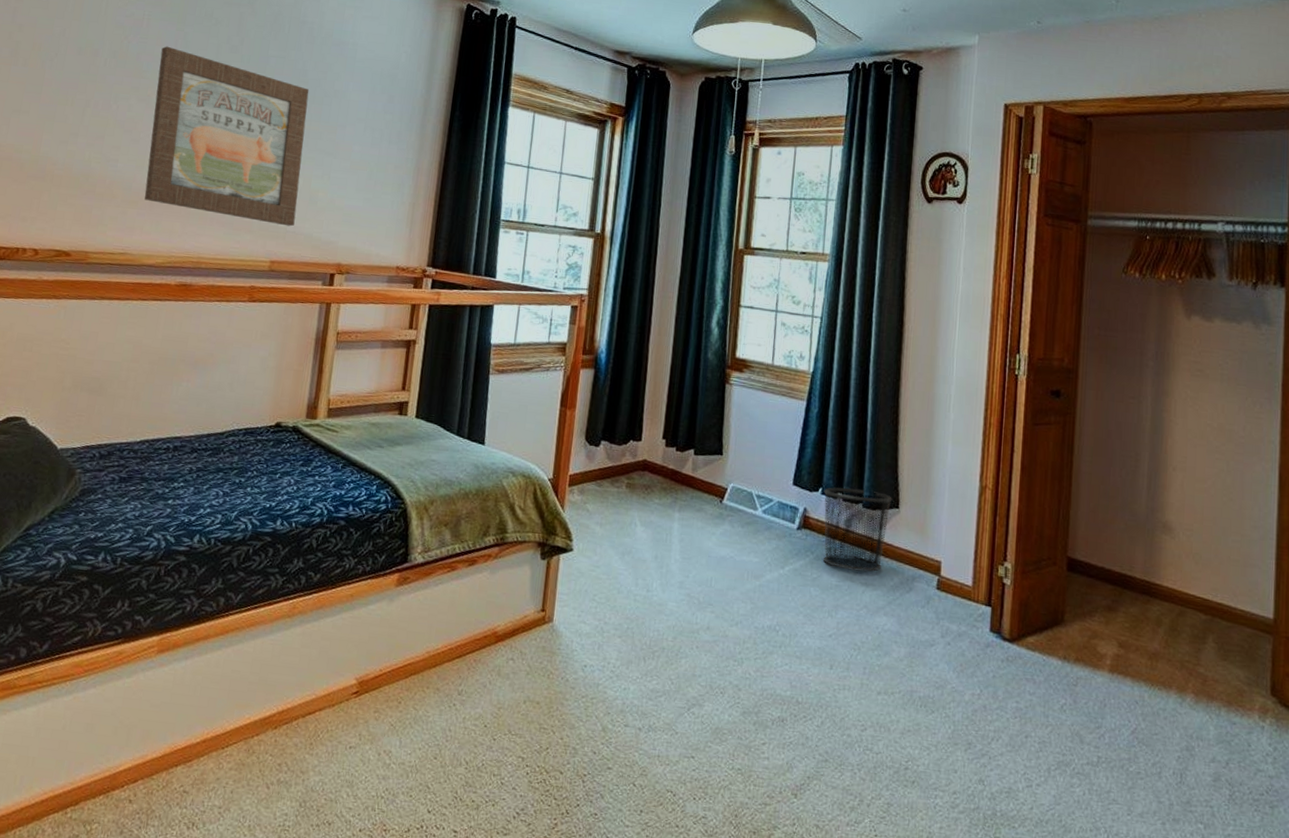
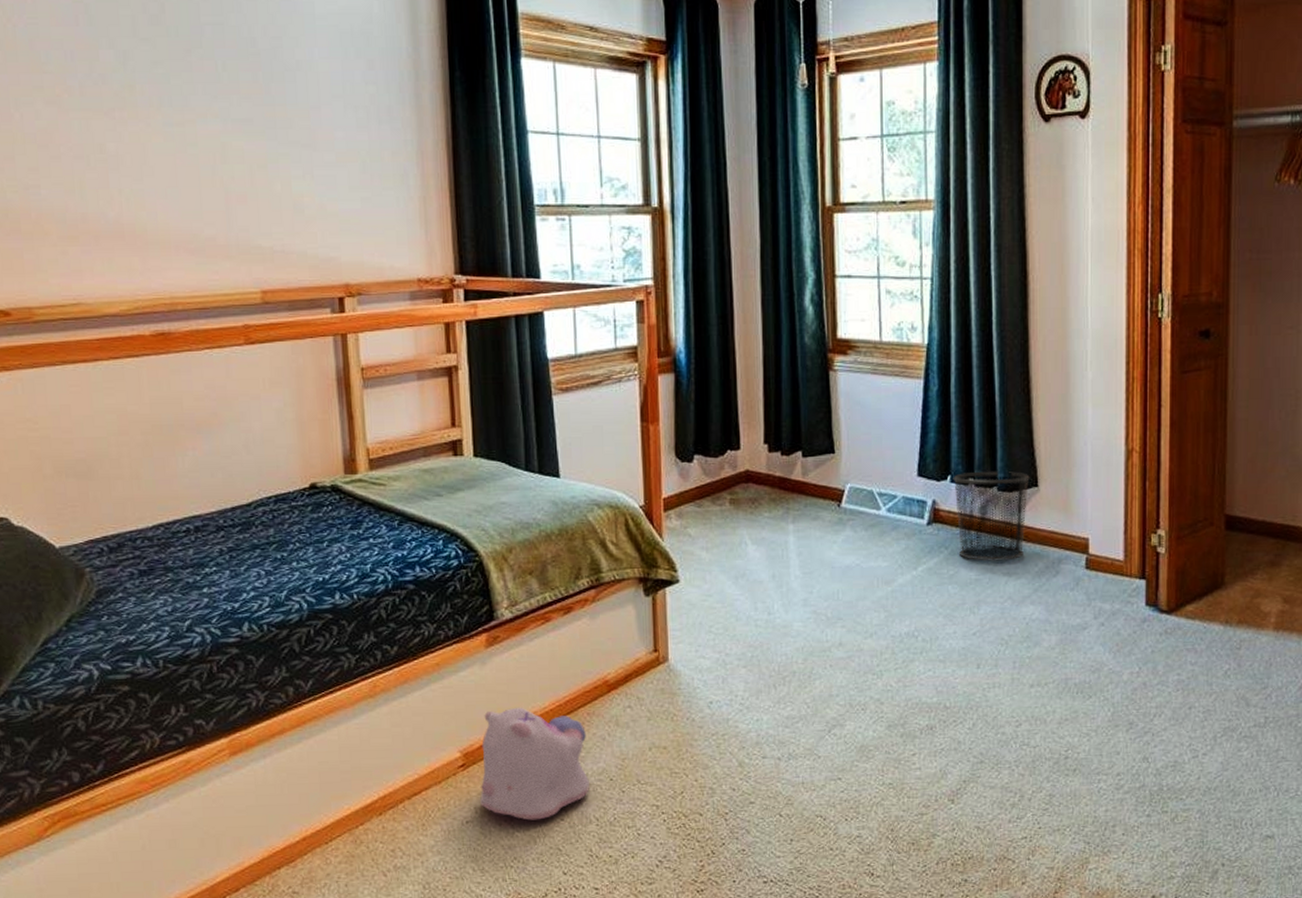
wall art: present [144,46,310,227] -> none [59,25,281,245]
plush toy: none [365,645,470,756] -> present [480,707,589,821]

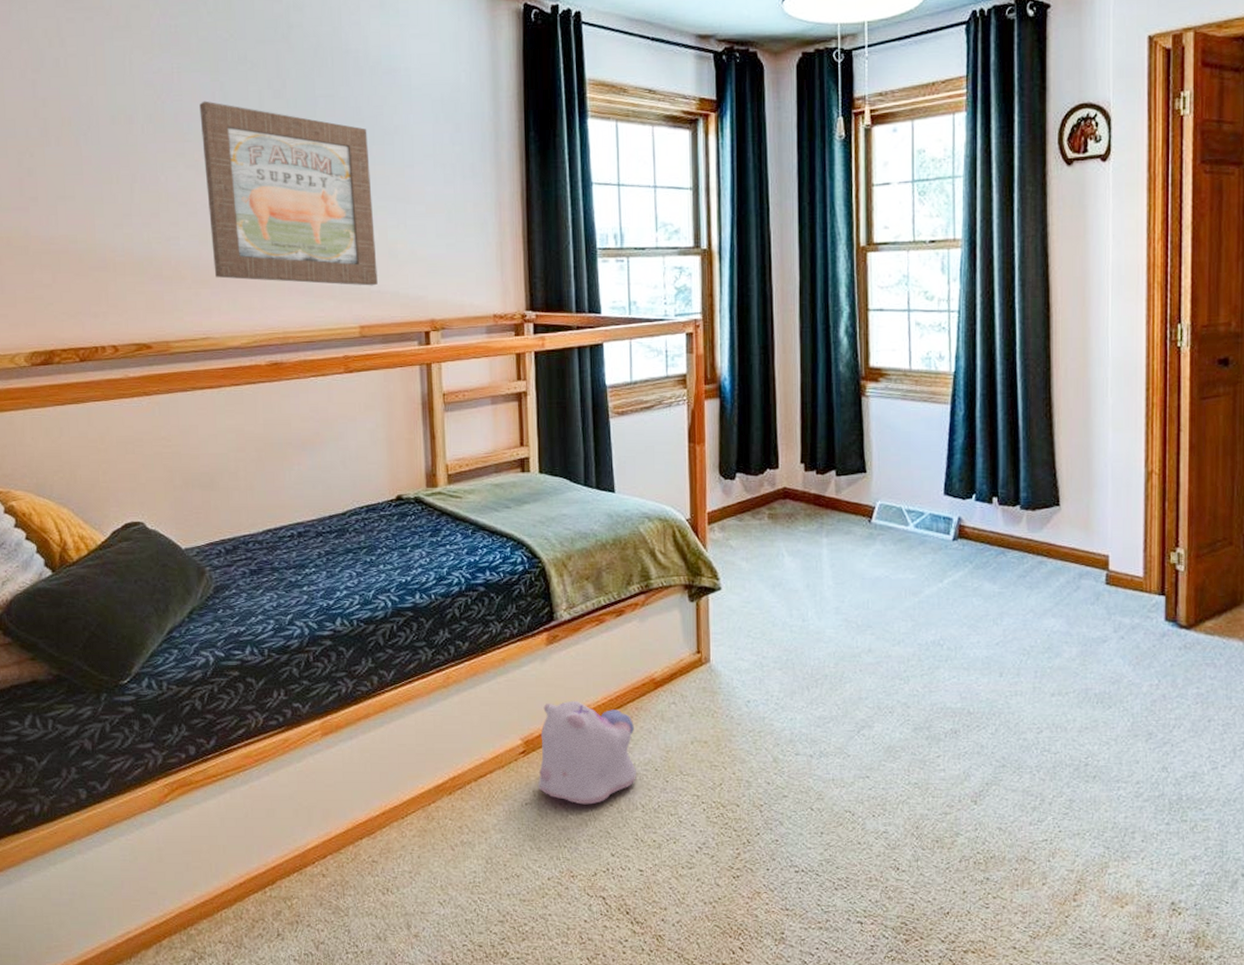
wall art: none [59,25,281,245] -> present [199,101,378,286]
waste bin: present [953,471,1030,561] -> none [977,490,1052,576]

